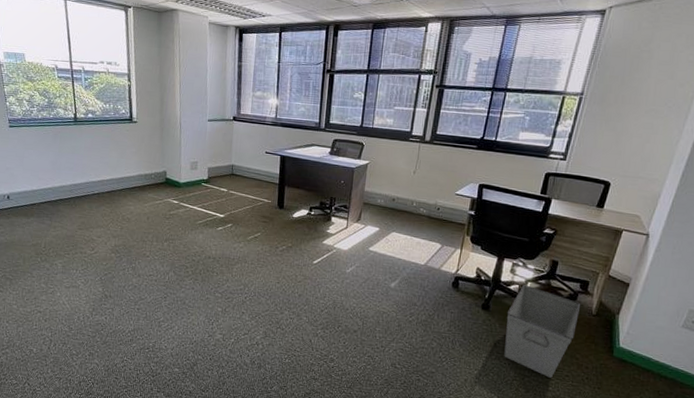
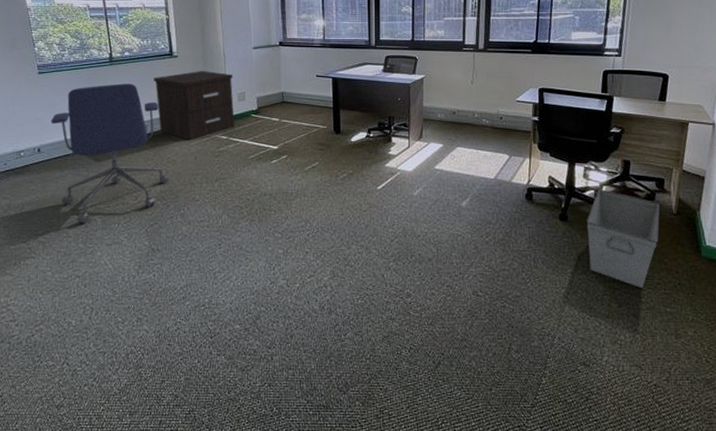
office chair: none [19,143,124,266] -> present [50,84,169,223]
nightstand: none [113,137,188,202] -> present [153,70,235,140]

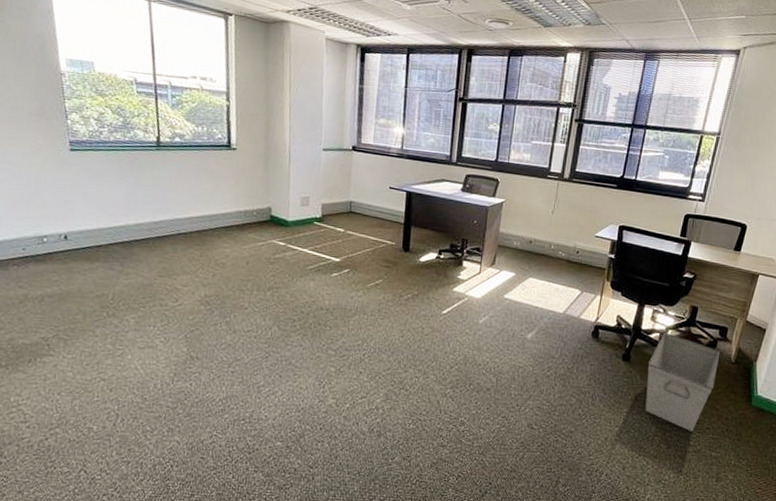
office chair: present [50,84,169,223] -> none [81,171,216,323]
nightstand: present [153,70,235,140] -> none [206,167,298,243]

